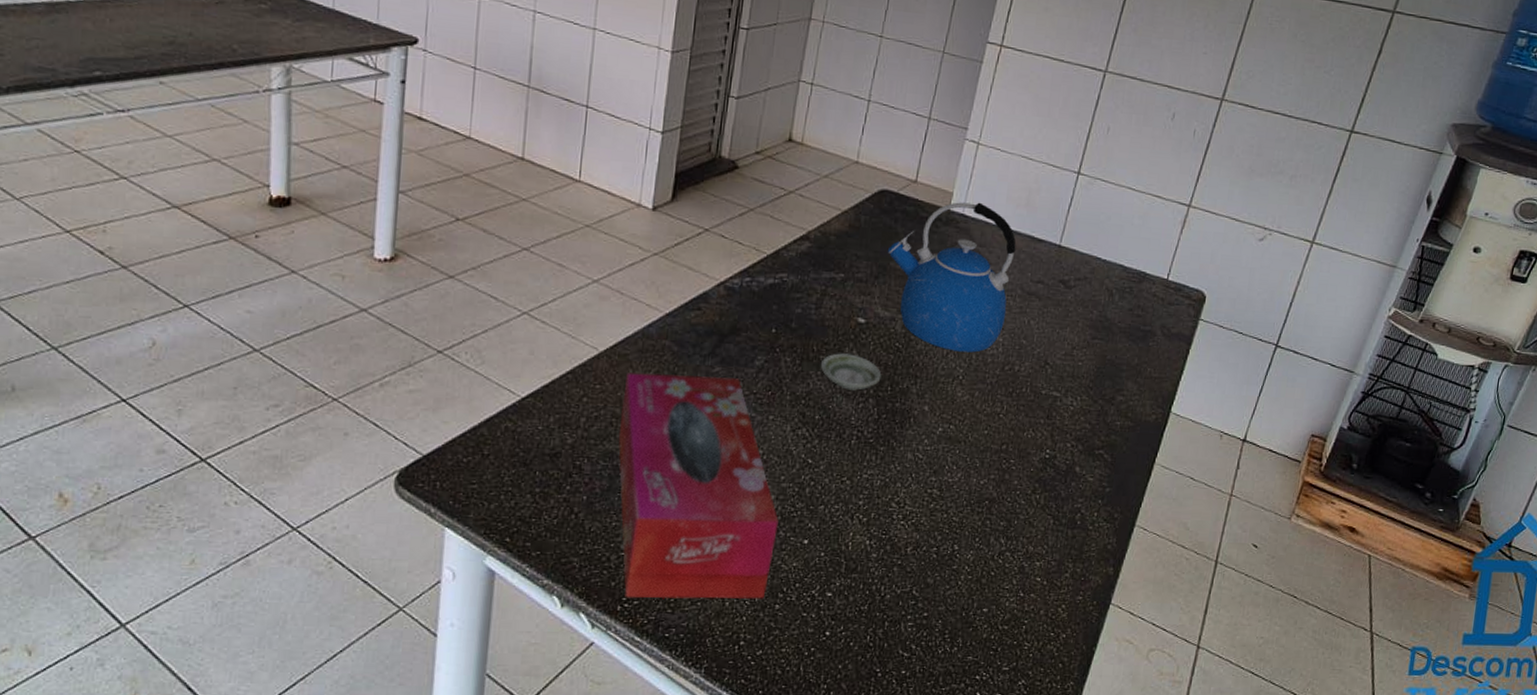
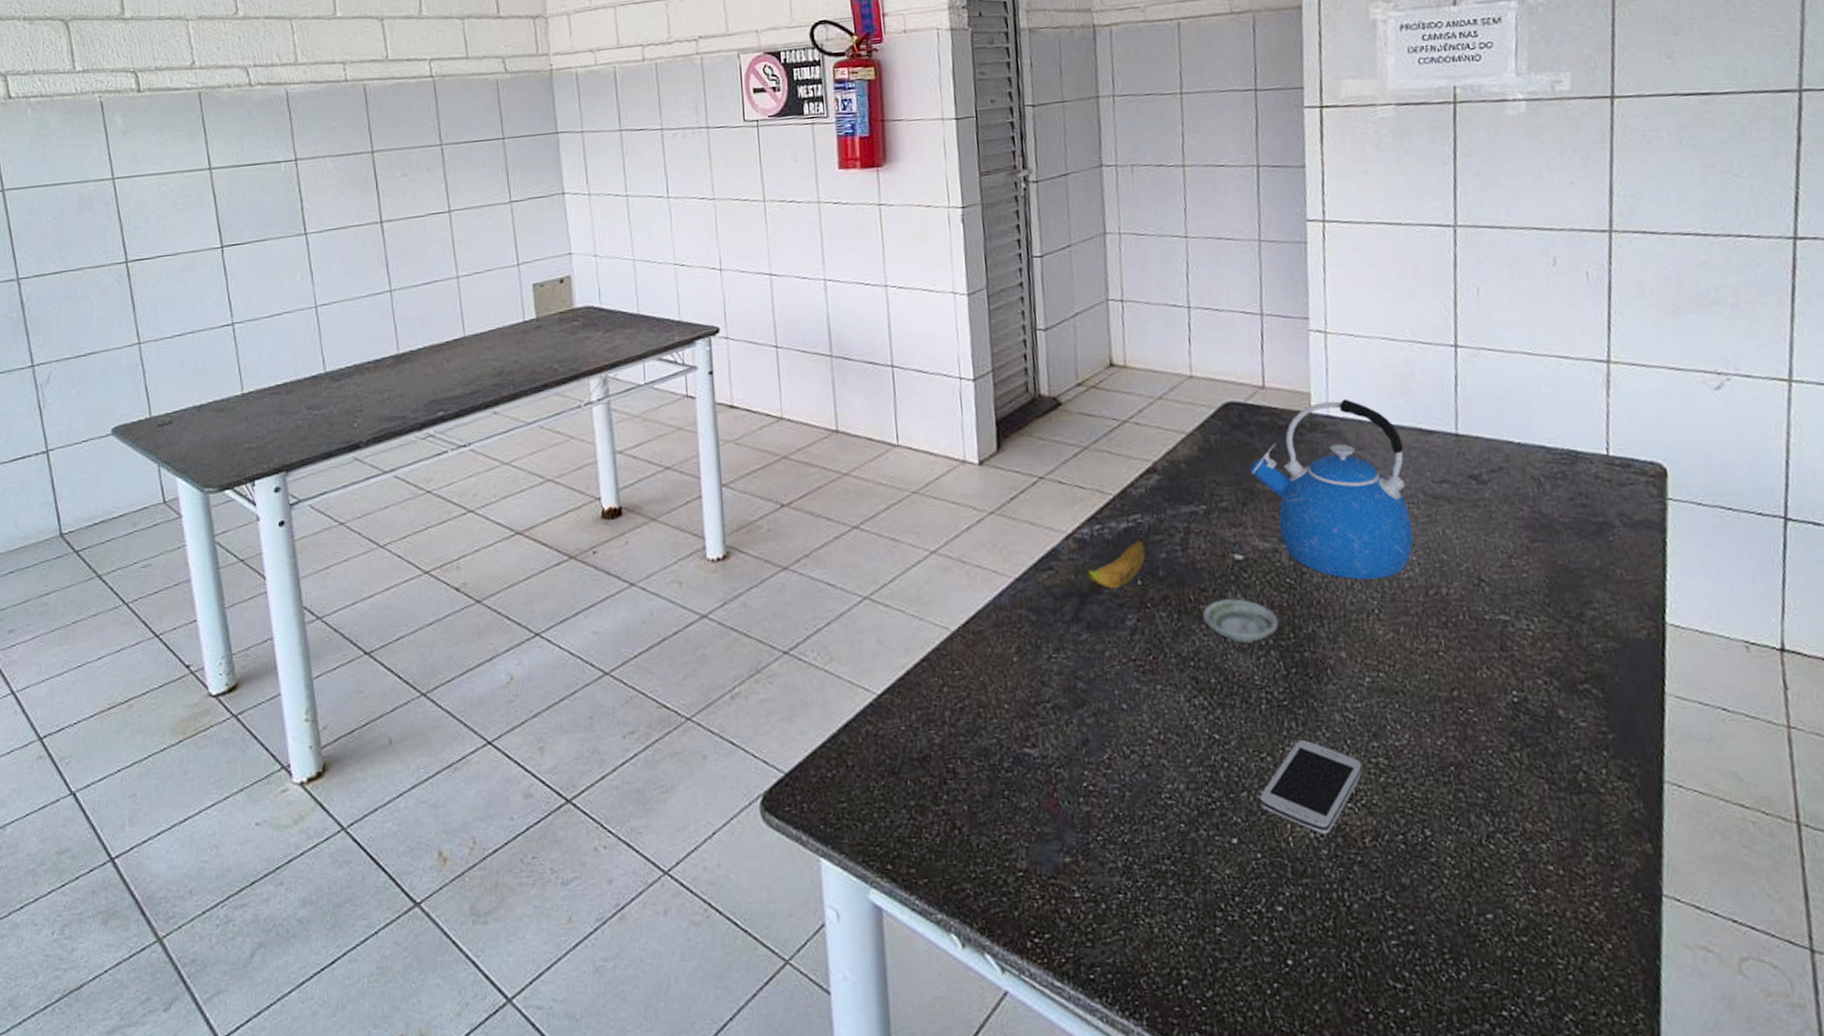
tissue box: present [618,372,779,599] -> none [985,644,1200,931]
banana: none [729,293,786,334] -> present [1086,537,1146,590]
smartphone: none [832,471,919,542] -> present [1259,740,1363,834]

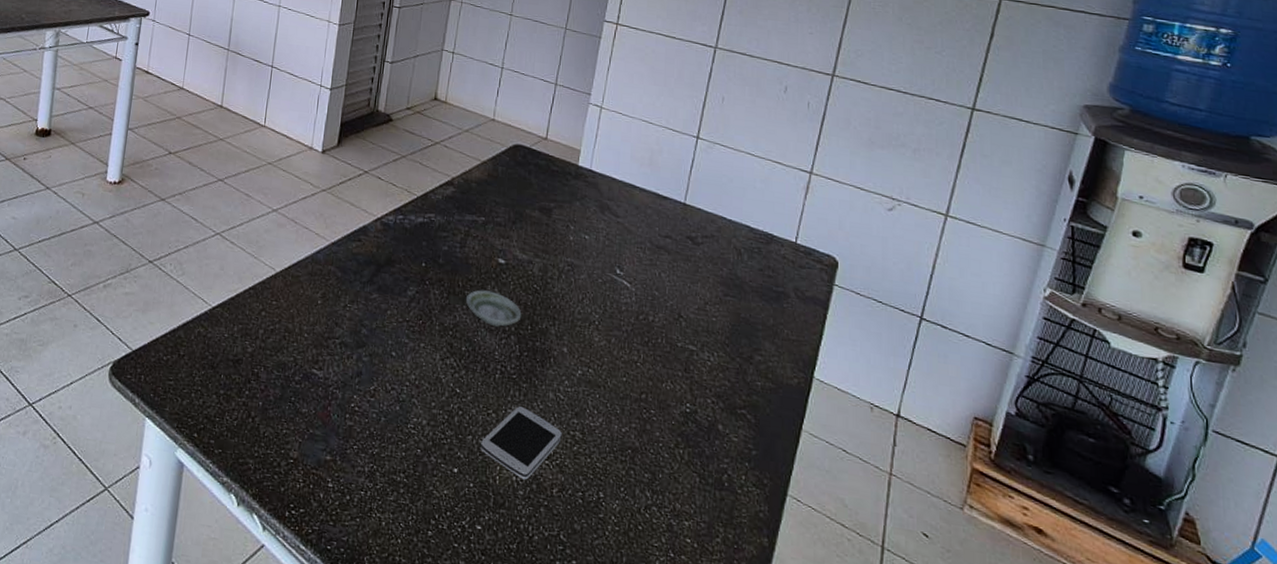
banana: present [1086,537,1146,590] -> none [385,231,434,266]
kettle: present [1249,398,1414,580] -> none [523,158,643,300]

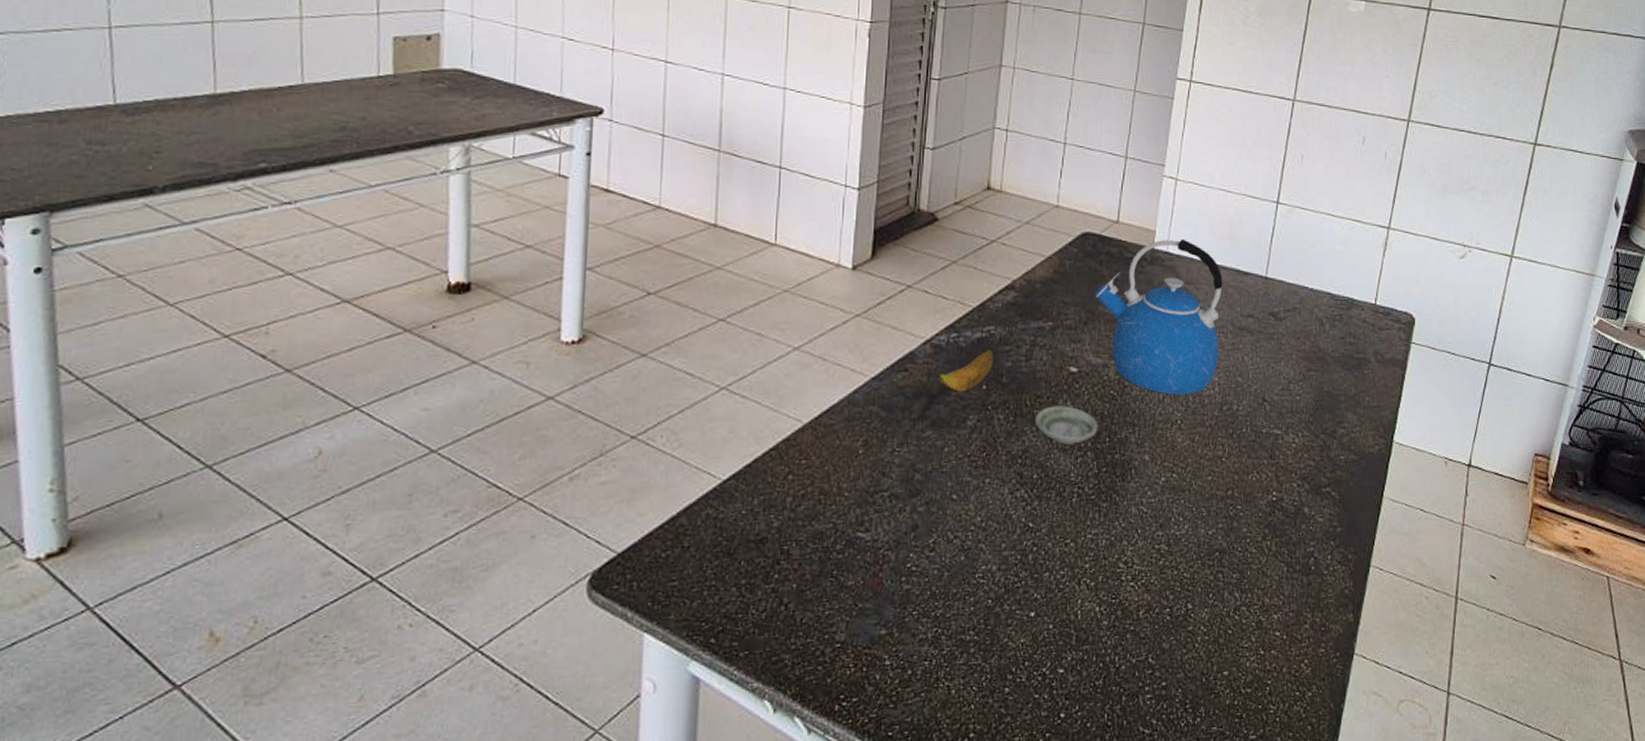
banana: none [385,231,434,266] -> present [937,347,994,392]
smartphone: present [479,406,562,480] -> none [1058,529,1147,608]
kettle: none [523,158,643,300] -> present [1094,239,1223,395]

